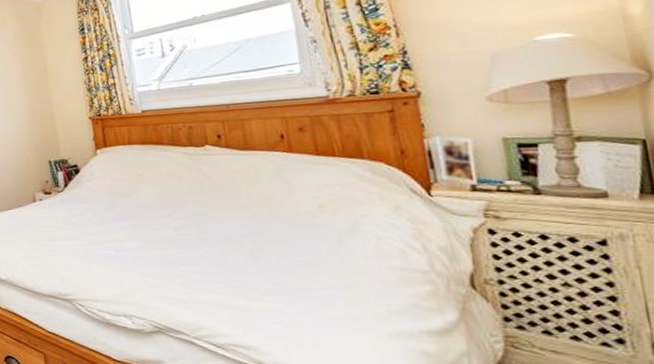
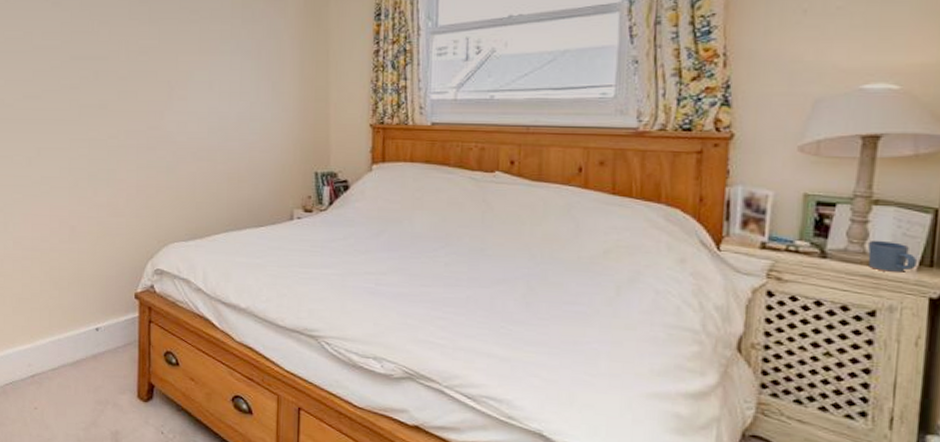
mug: none [581,174,638,203] -> present [868,241,917,274]

